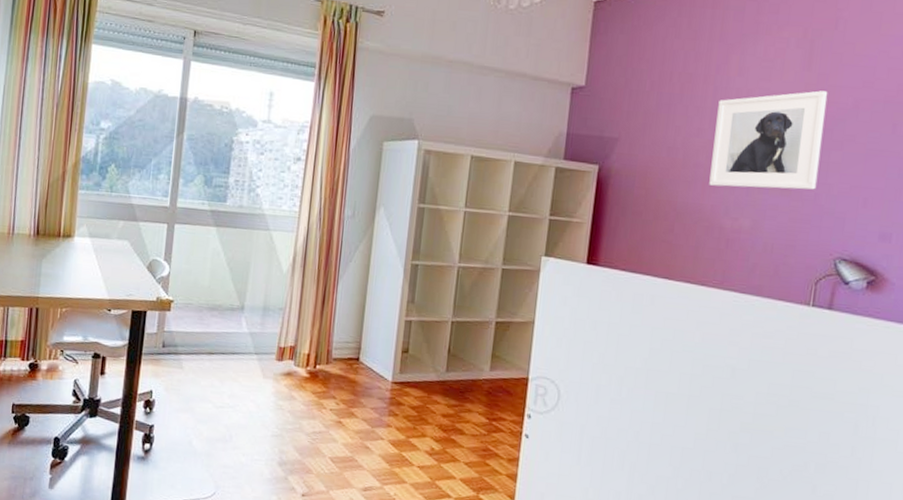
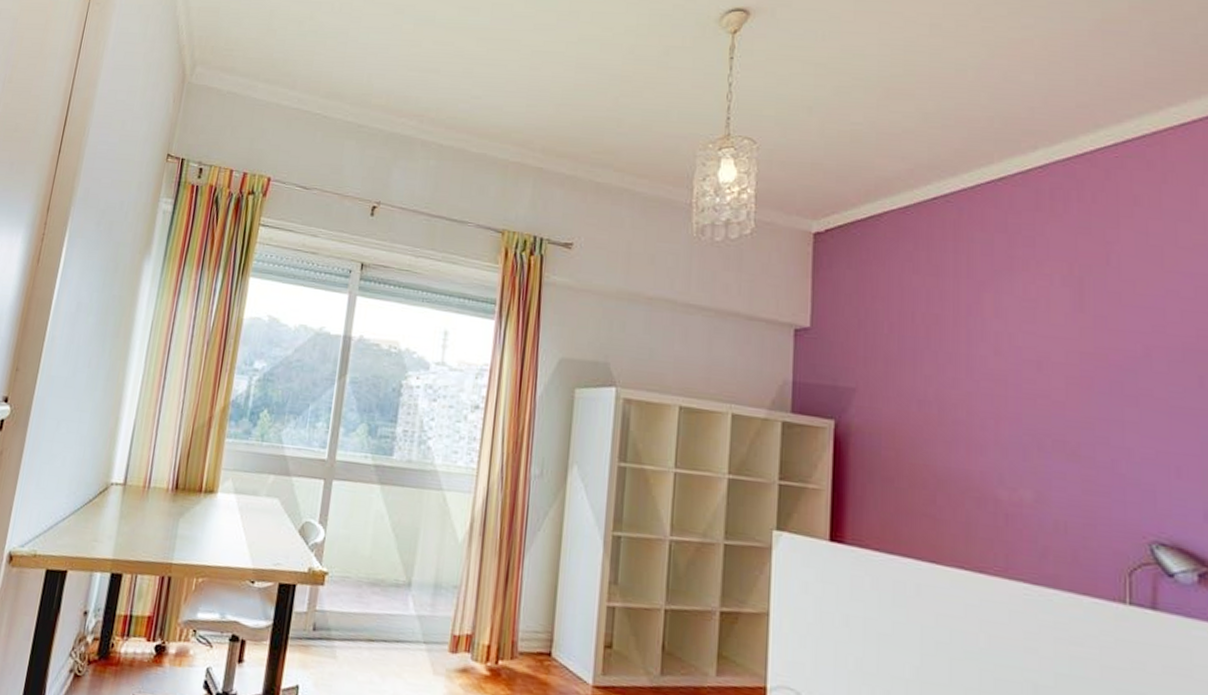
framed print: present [709,90,828,190] -> none [974,335,1112,455]

